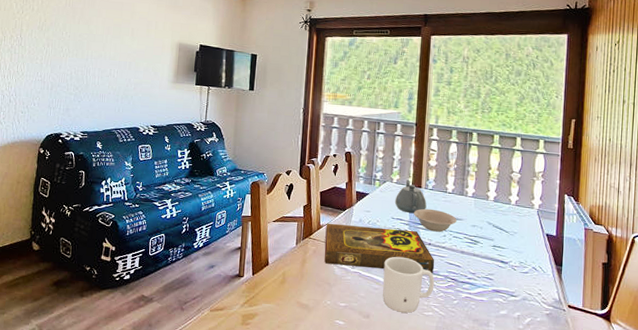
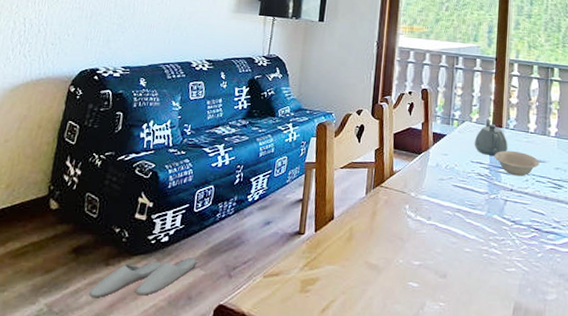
slippers: none [69,293,153,322] -> present [88,258,196,298]
book: present [324,223,435,273] -> none [397,168,517,223]
mug: present [382,256,435,313] -> none [460,205,517,270]

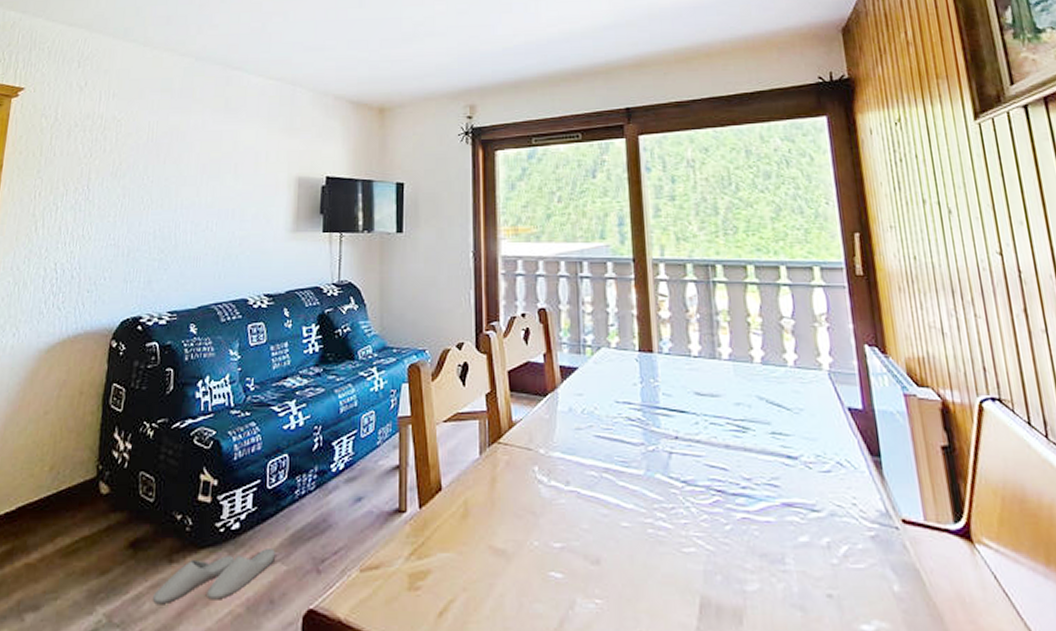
teapot: present [474,119,508,155] -> none [616,342,665,391]
bowl: present [494,150,540,176] -> none [646,383,712,418]

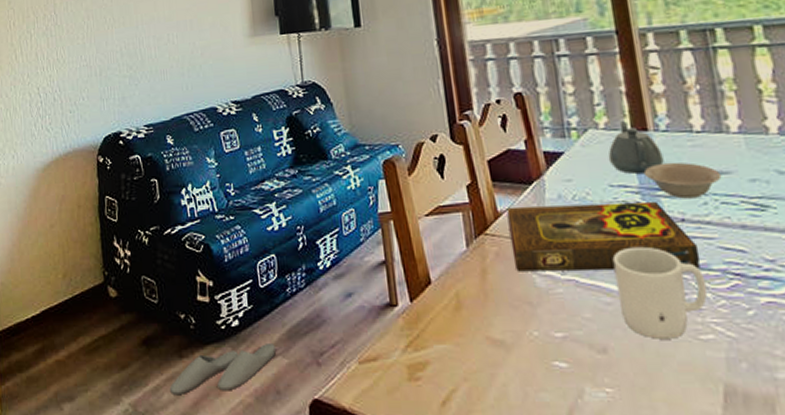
book: none [521,417,689,483] -> present [506,201,701,272]
mug: none [612,461,693,551] -> present [612,246,708,339]
teapot: none [616,342,665,391] -> present [607,121,664,174]
bowl: none [646,383,712,418] -> present [643,162,722,199]

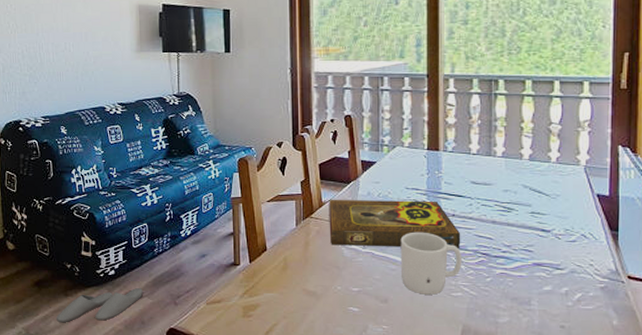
teapot: present [607,121,664,174] -> none [408,143,447,180]
bowl: present [643,162,722,199] -> none [431,174,485,201]

